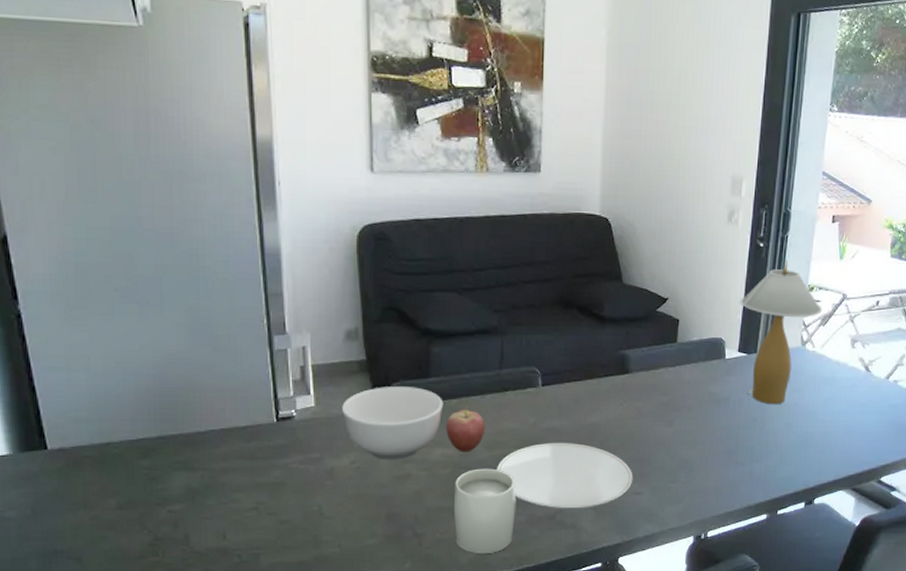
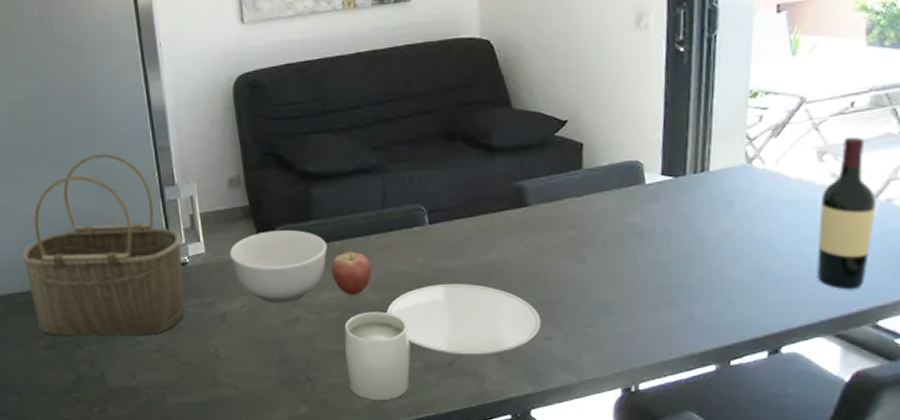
wicker basket: none [93,294,289,494] -> present [22,153,185,335]
table lamp: present [740,260,822,404] -> none [658,64,771,234]
wine bottle: none [843,329,887,451] -> present [817,136,876,289]

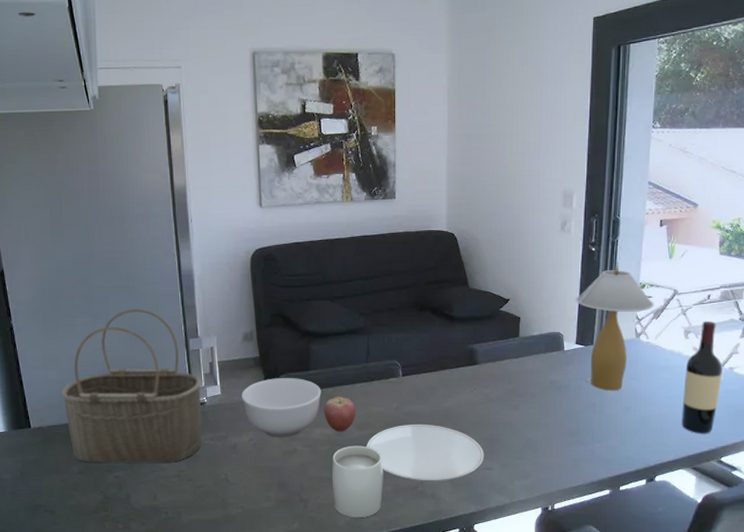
table lamp: none [658,64,771,234] -> present [575,262,654,390]

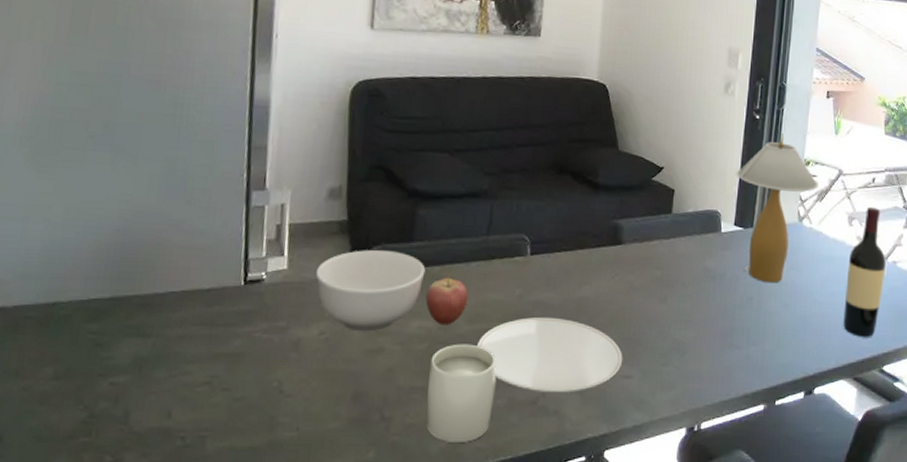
wicker basket: present [62,308,202,463] -> none [46,144,262,364]

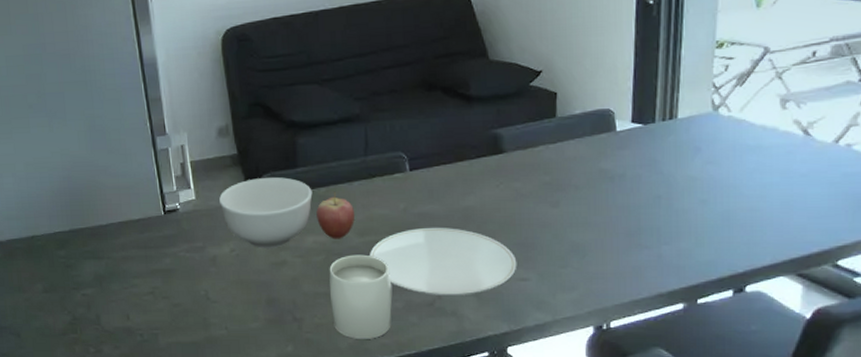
table lamp: present [736,133,818,282] -> none [629,16,737,179]
wine bottle: present [843,206,886,337] -> none [780,84,836,230]

